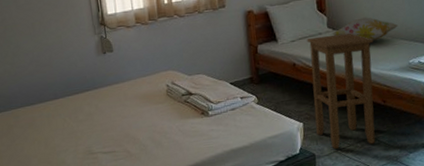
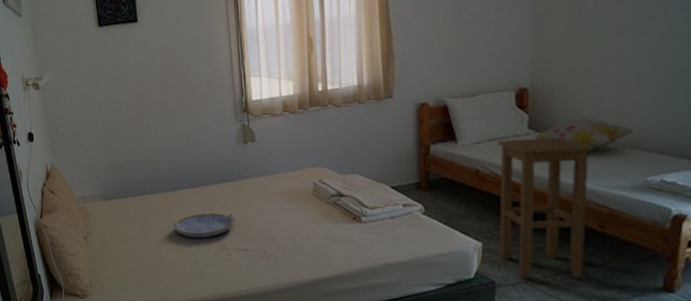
serving tray: none [39,119,100,147] -> present [171,213,236,238]

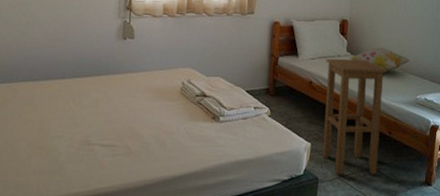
serving tray: present [171,213,236,238] -> none [35,106,105,132]

